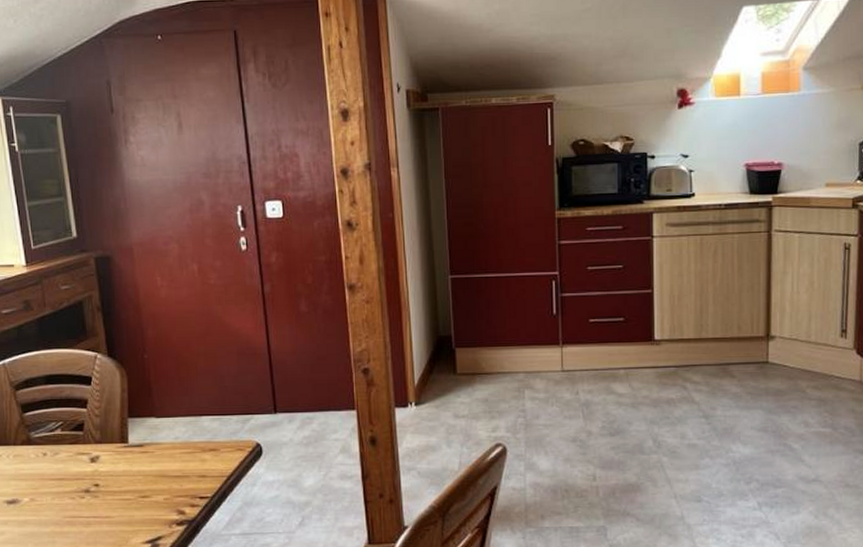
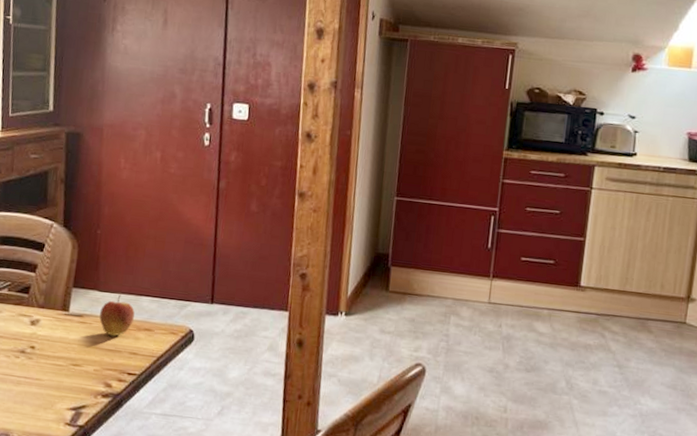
fruit: none [161,417,197,462] -> present [99,294,135,337]

